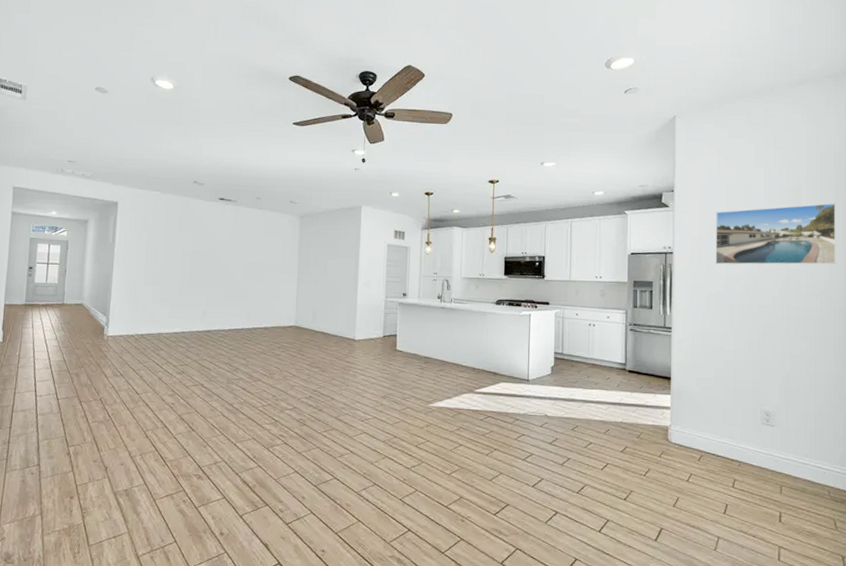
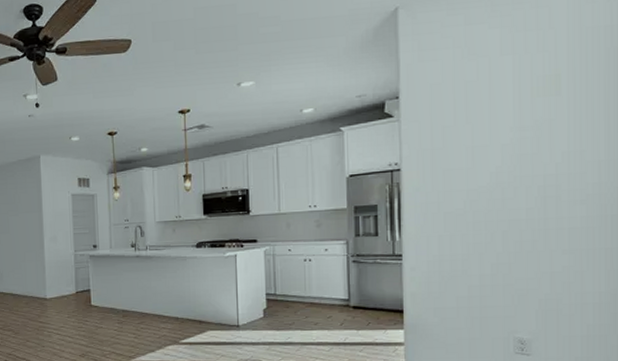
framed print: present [715,203,837,265] -> none [452,88,607,178]

